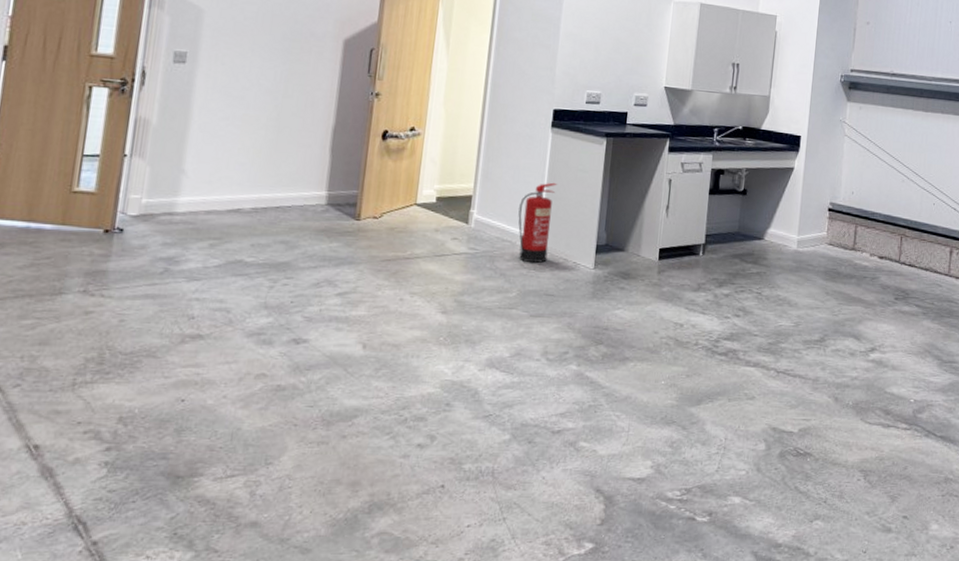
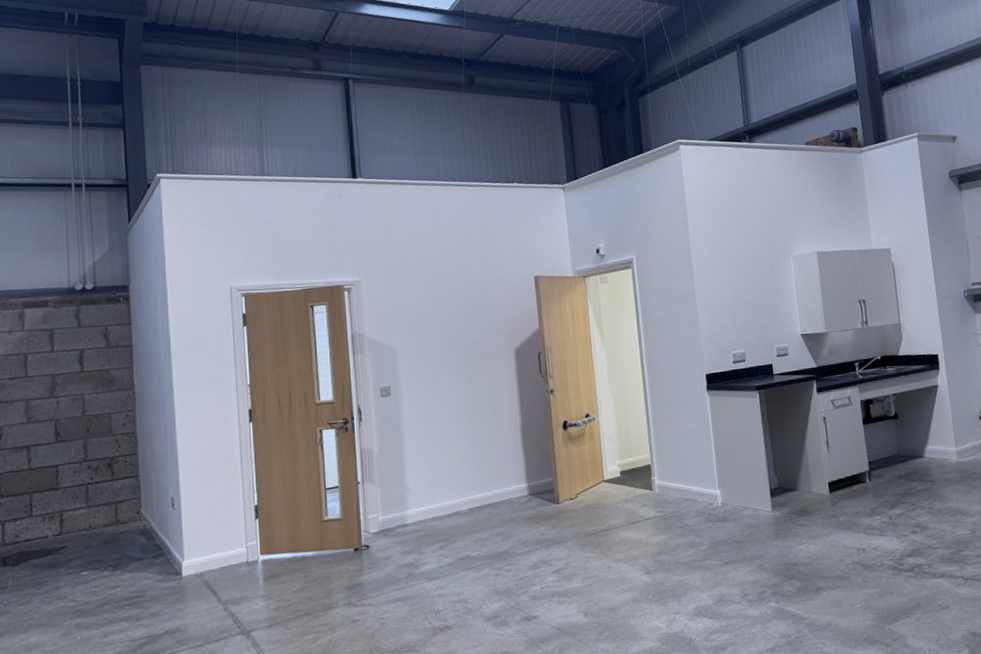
fire extinguisher: present [518,182,558,263] -> none [693,439,728,516]

